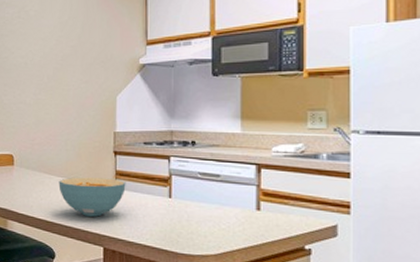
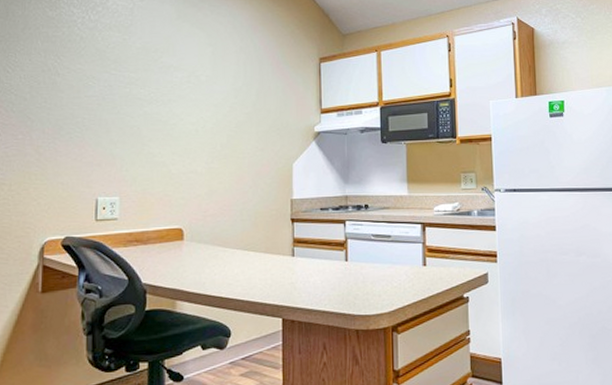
cereal bowl: present [58,177,126,217] -> none [234,246,304,288]

